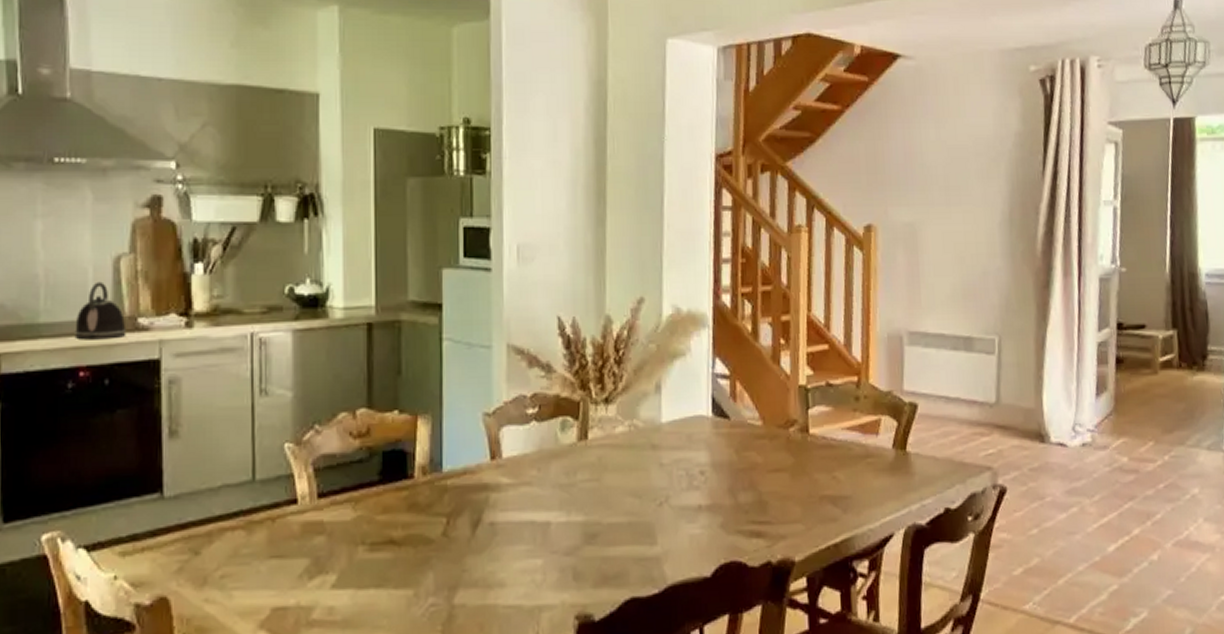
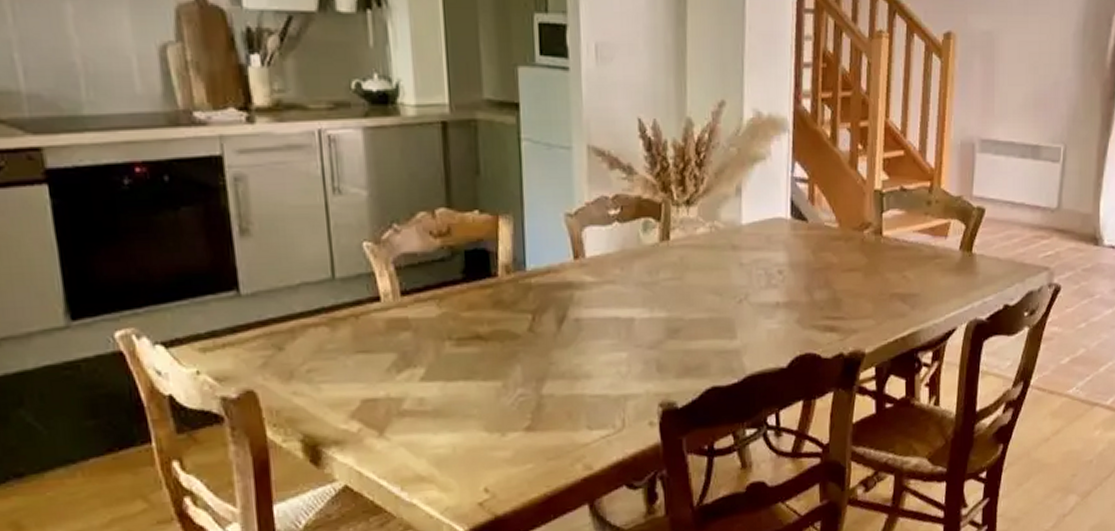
kettle: present [75,281,126,340] -> none [124,72,183,134]

